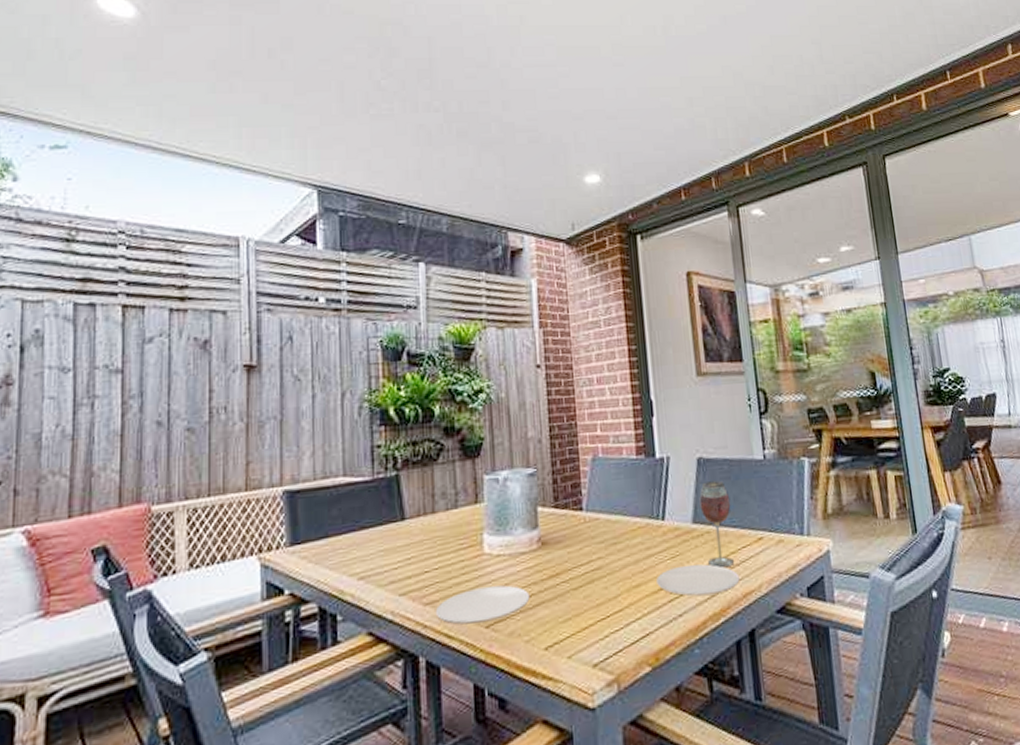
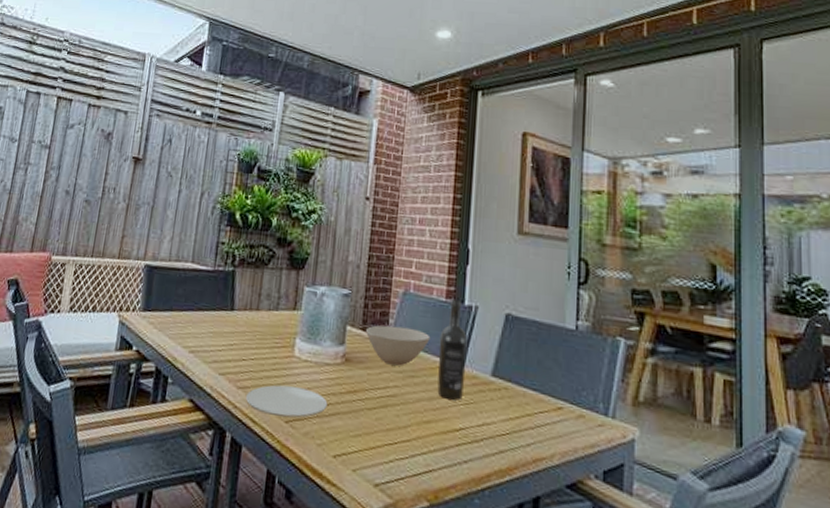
bowl: none [558,494,627,538] -> present [365,325,431,366]
wine bottle: none [636,455,668,558] -> present [437,300,468,401]
plate: present [657,564,740,597] -> none [447,414,532,452]
wineglass: present [699,480,734,568] -> none [501,338,534,427]

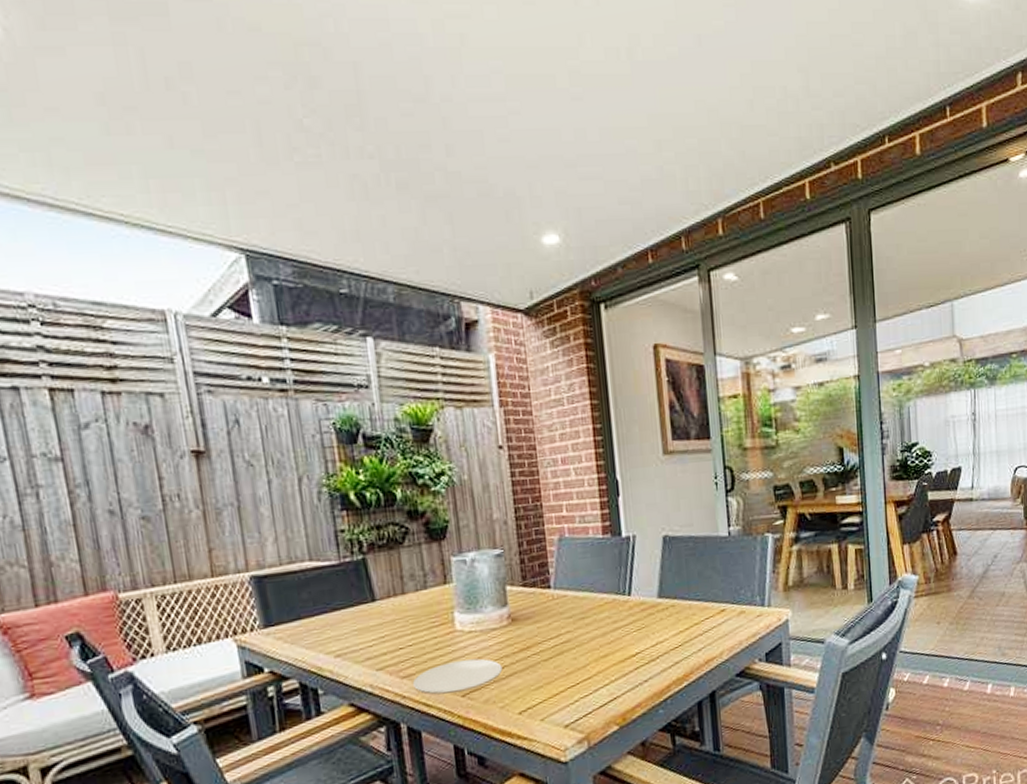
bowl: present [365,325,431,366] -> none [526,572,594,614]
wine bottle: present [437,300,468,401] -> none [602,534,634,631]

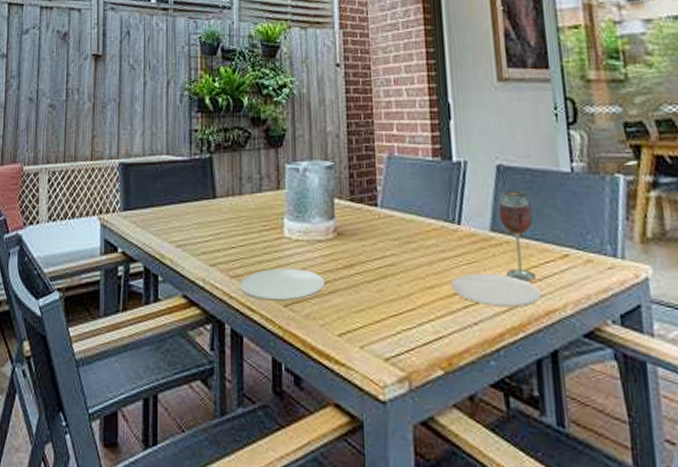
plate: none [623,635,702,665] -> present [451,273,542,308]
wineglass: none [664,557,697,638] -> present [498,190,535,280]

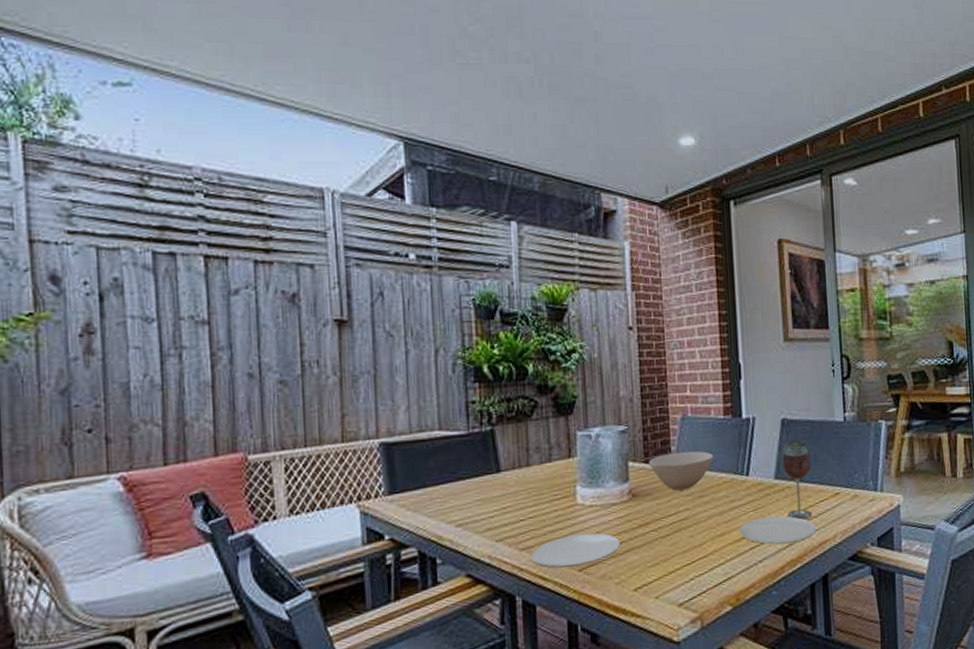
bowl: none [354,192,422,233] -> present [648,451,714,491]

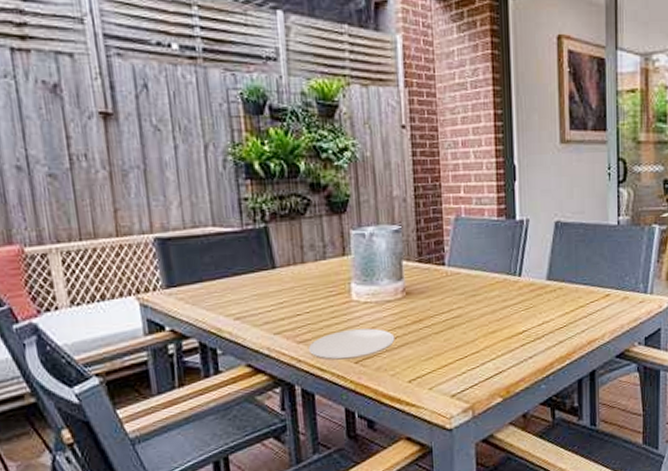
bowl: present [648,451,714,491] -> none [422,251,487,290]
plate: present [739,516,817,545] -> none [511,315,586,343]
wineglass: present [782,440,812,519] -> none [554,243,583,319]

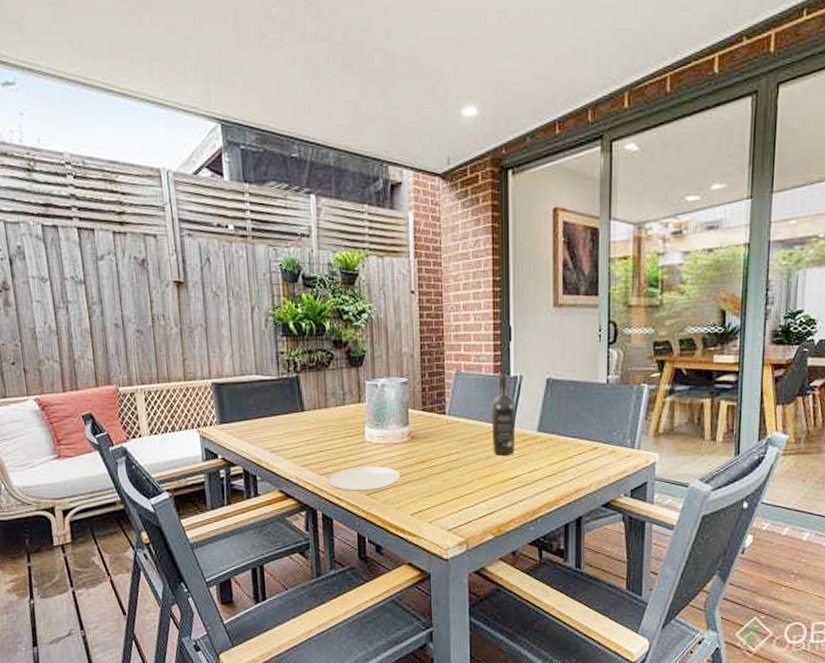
wine bottle: none [495,217,523,309] -> present [491,373,516,456]

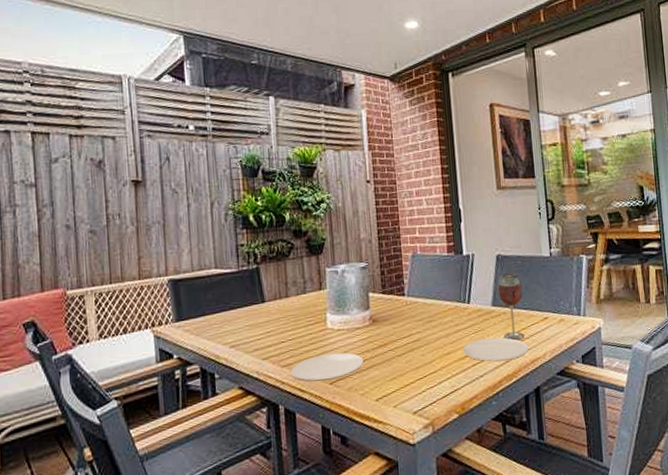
wine bottle: present [491,373,516,456] -> none [447,252,472,333]
plate: none [503,463,574,489] -> present [463,337,529,362]
wineglass: none [545,398,573,468] -> present [497,273,524,340]

